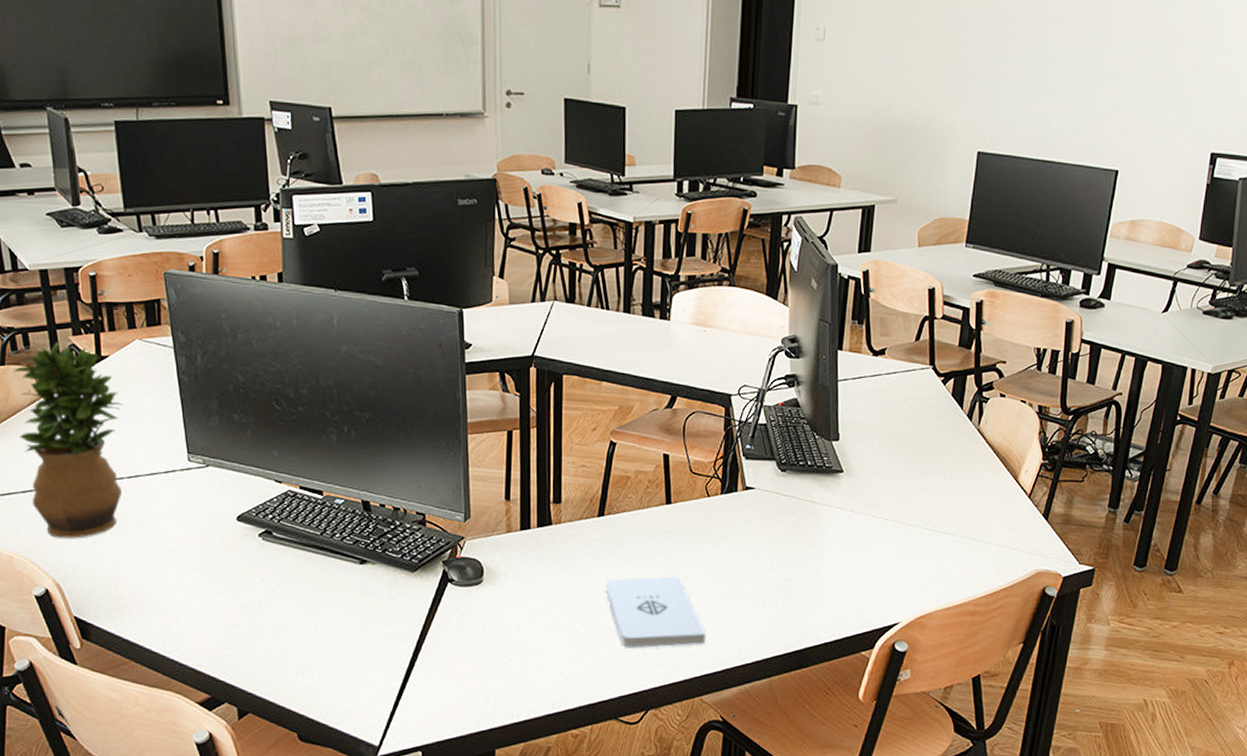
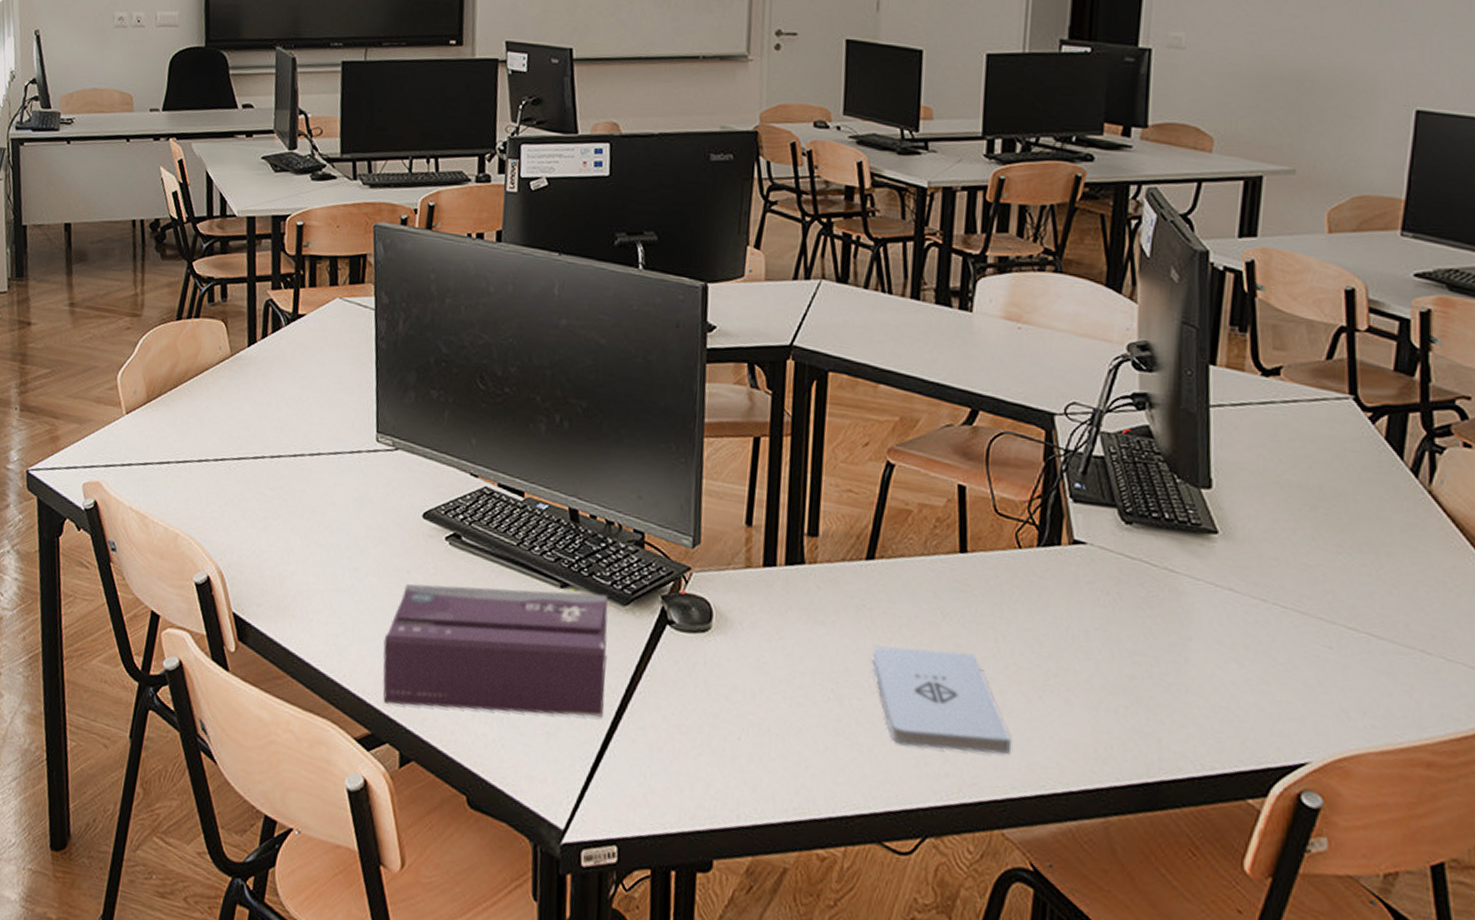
potted plant: present [13,340,123,538] -> none [203,294,315,520]
tissue box: none [214,565,403,672] -> present [383,584,608,719]

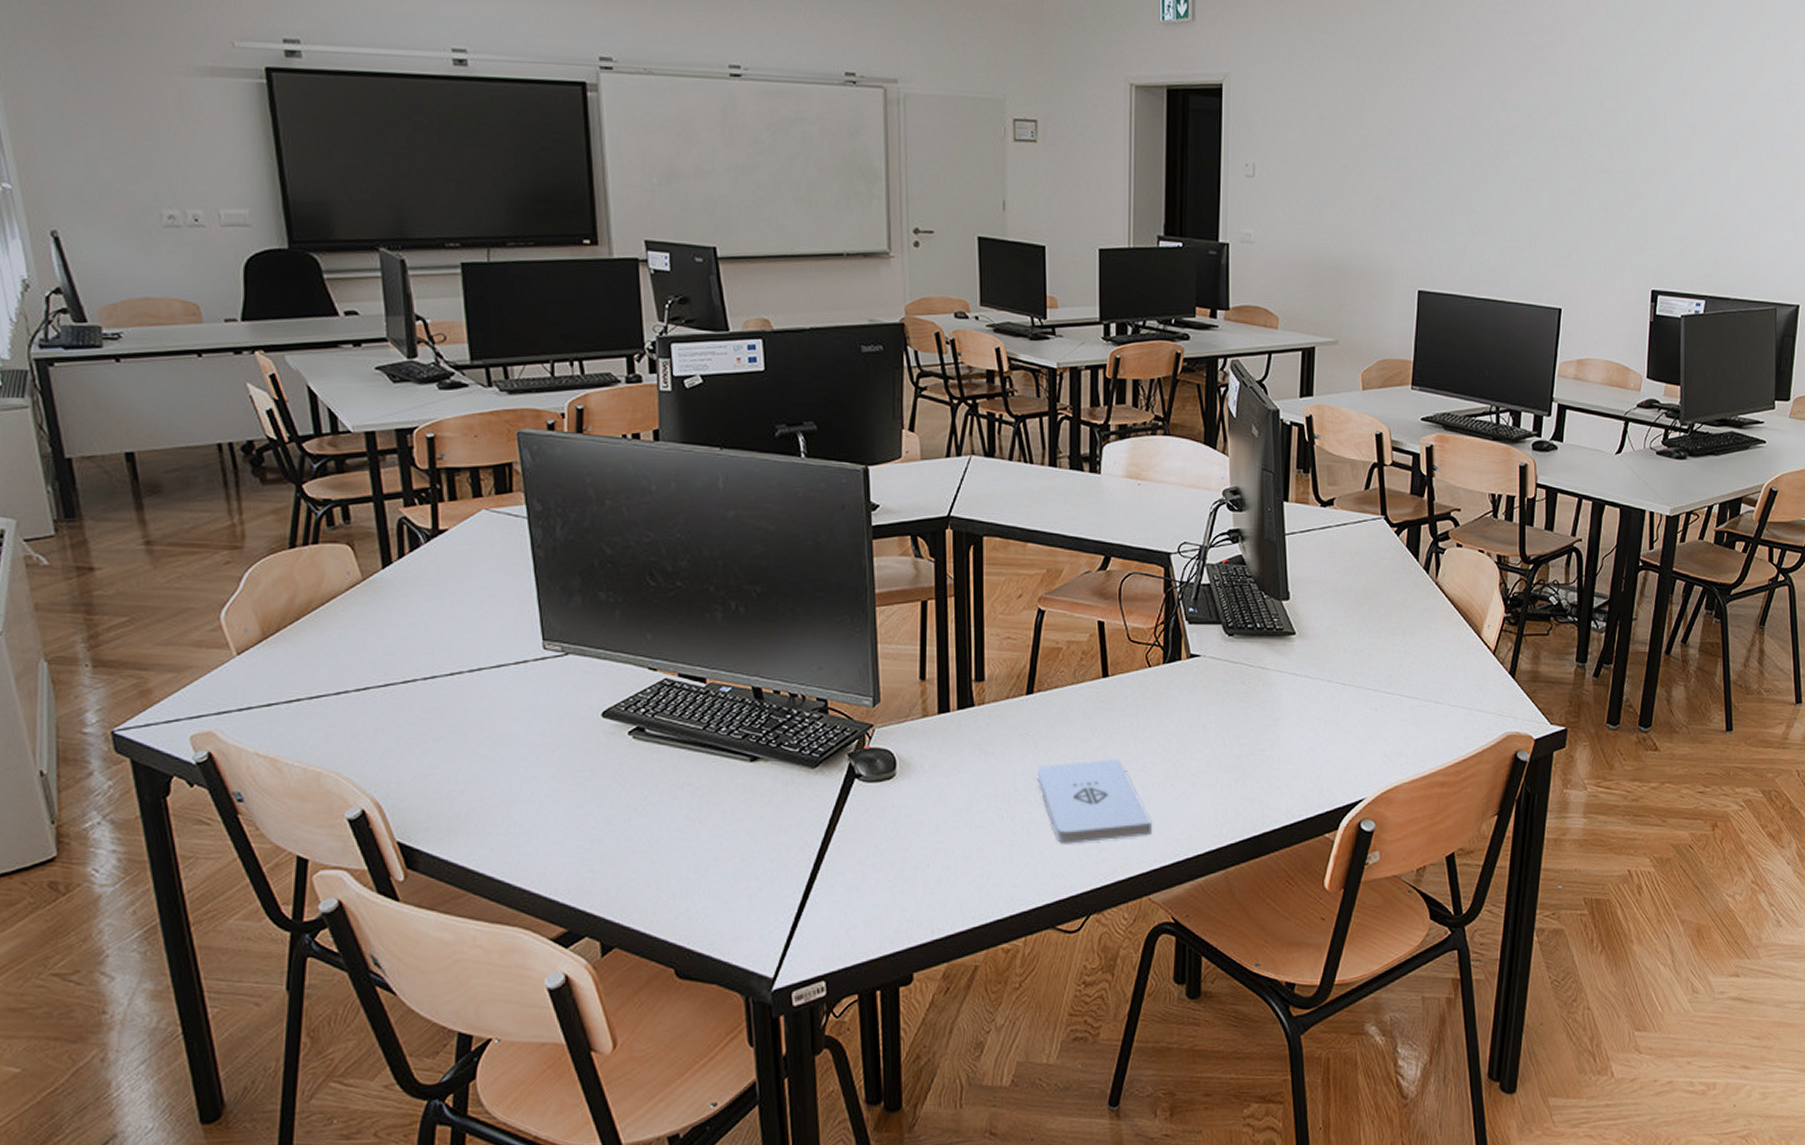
tissue box: present [383,584,608,719] -> none [572,761,802,900]

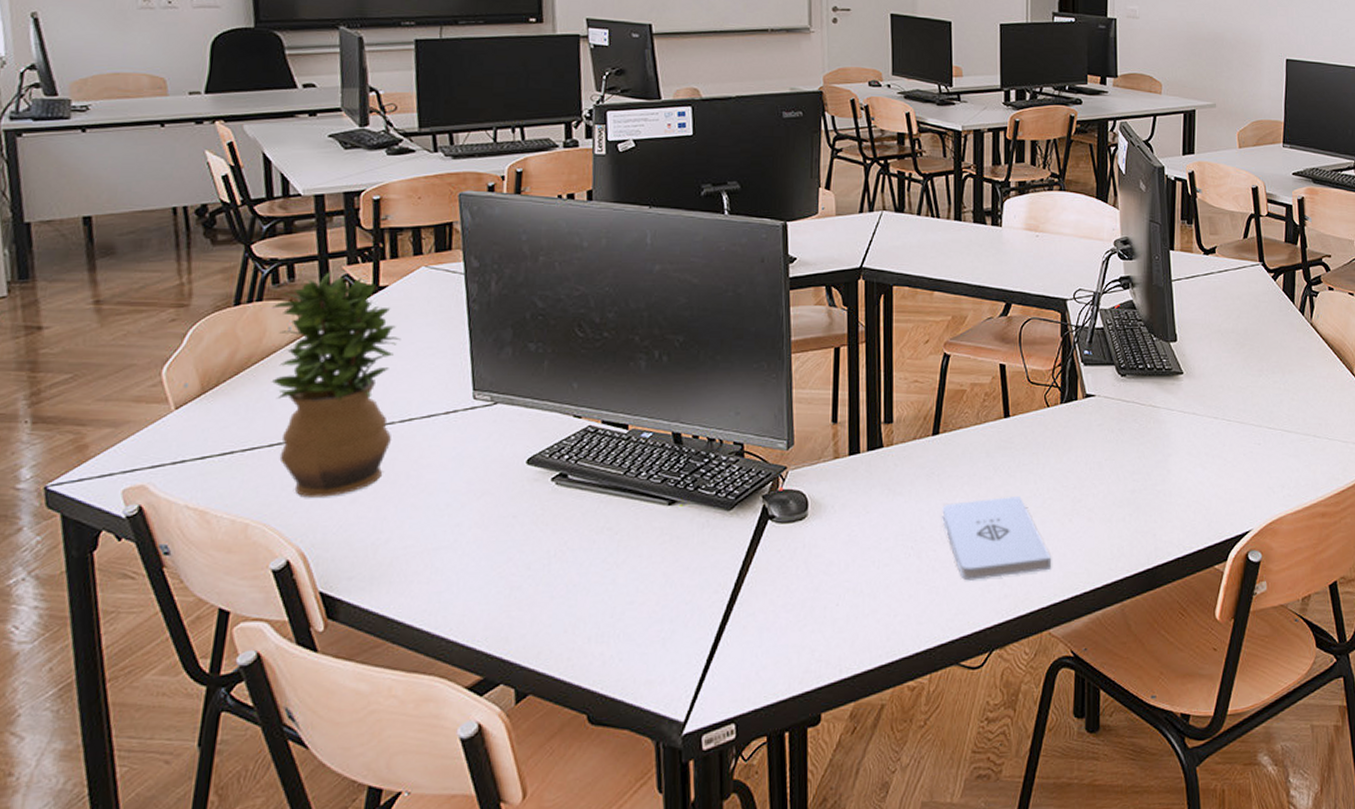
potted plant: none [329,513,465,747] -> present [271,271,401,497]

